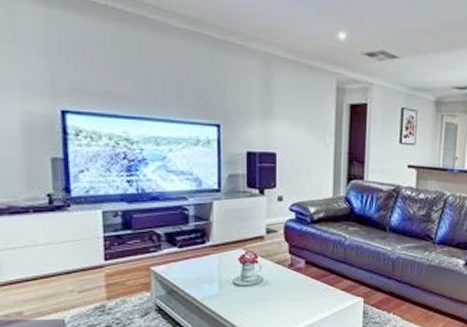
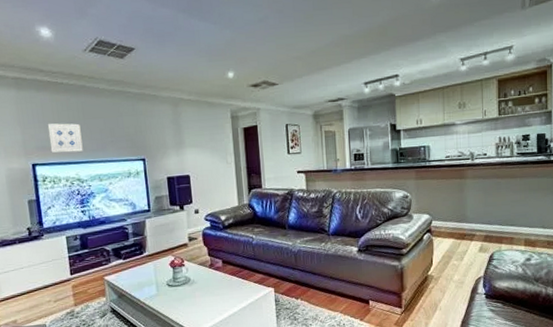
wall art: none [87,58,137,104] -> present [47,123,83,153]

